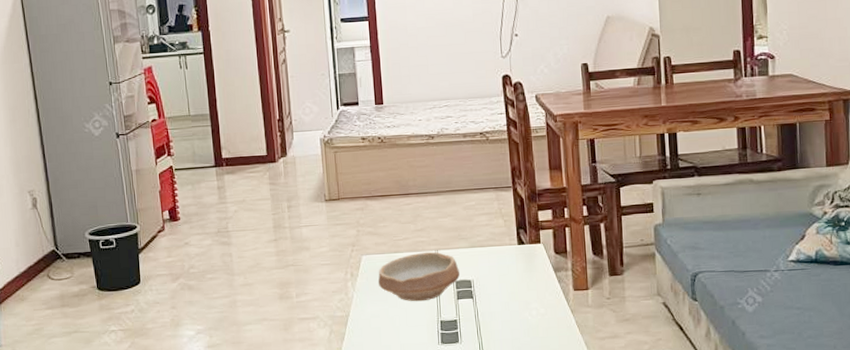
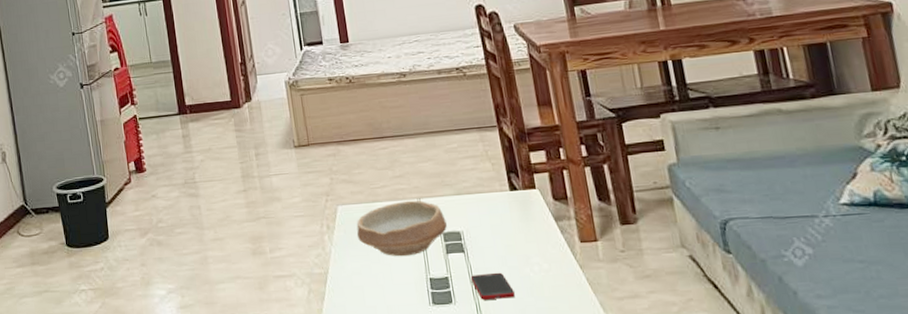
cell phone: none [476,316,514,340] -> present [470,272,515,300]

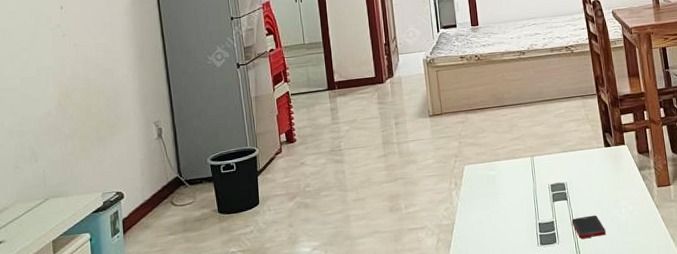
bowl: present [356,200,448,257] -> none [479,158,555,207]

